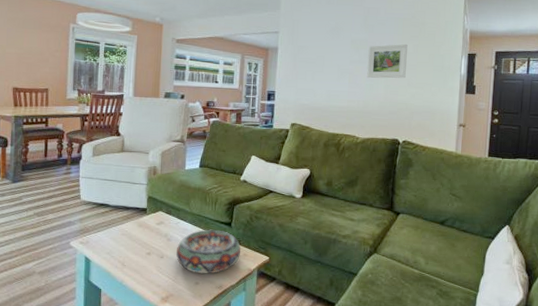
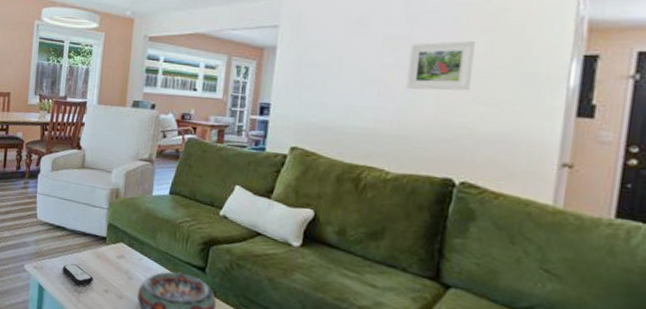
remote control: none [107,235,137,252] -> present [62,263,93,286]

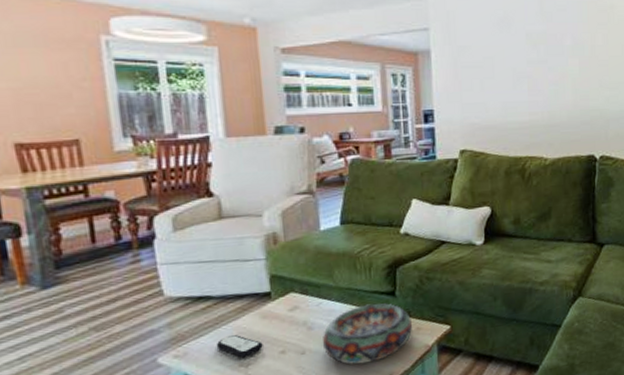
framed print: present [405,41,475,91] -> none [548,35,596,81]

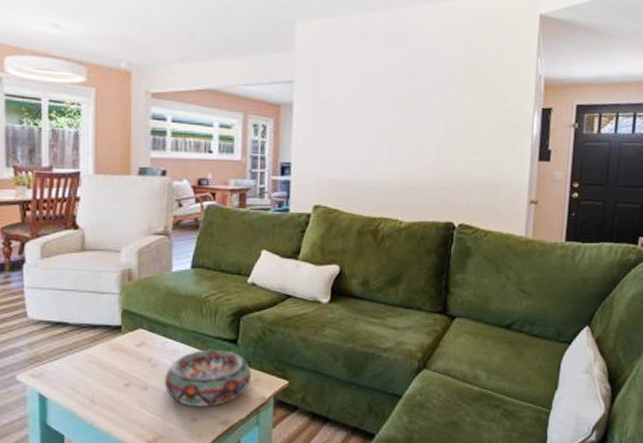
remote control: present [216,335,263,358] -> none [68,363,110,385]

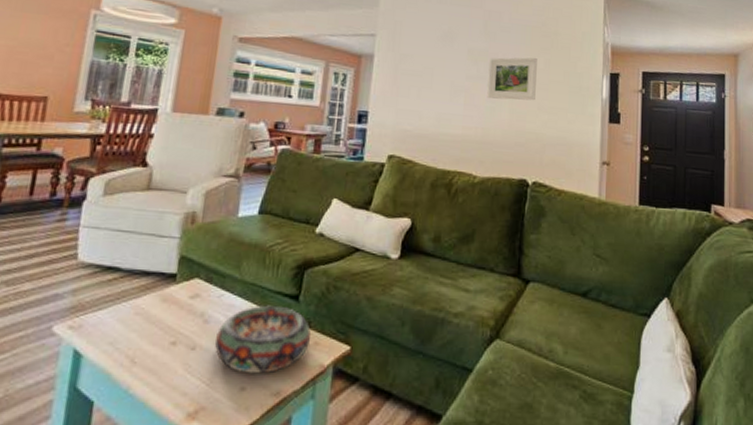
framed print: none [412,96,465,143] -> present [487,57,537,101]

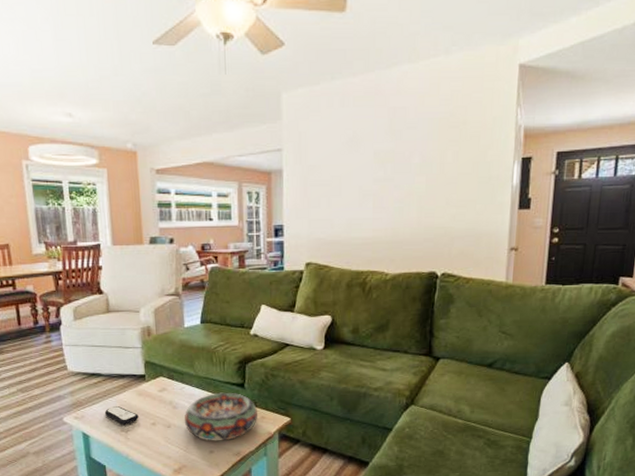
remote control: none [111,314,157,342] -> present [104,406,139,425]
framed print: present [487,57,537,101] -> none [395,152,445,198]

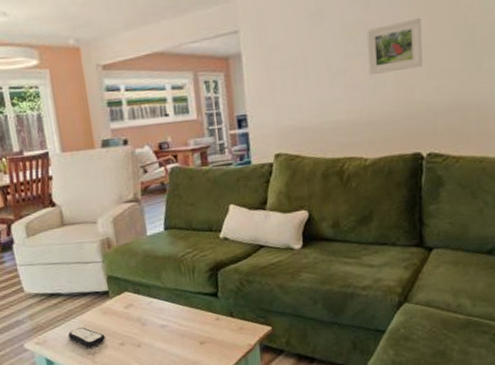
decorative bowl: present [185,392,258,441] -> none [155,303,236,359]
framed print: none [395,152,445,198] -> present [366,18,422,75]

